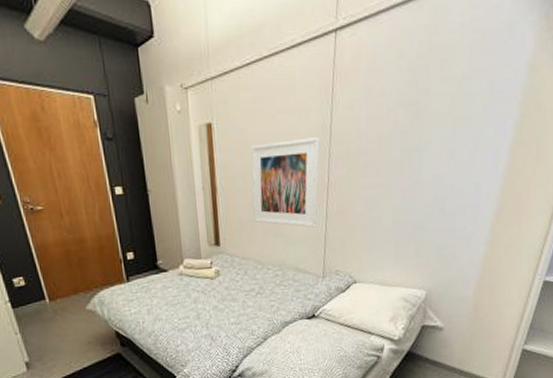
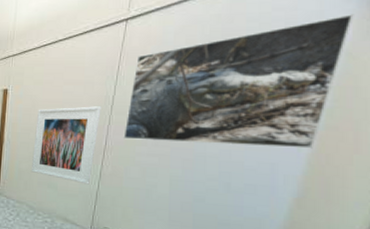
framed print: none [345,25,536,173] -> present [123,14,354,149]

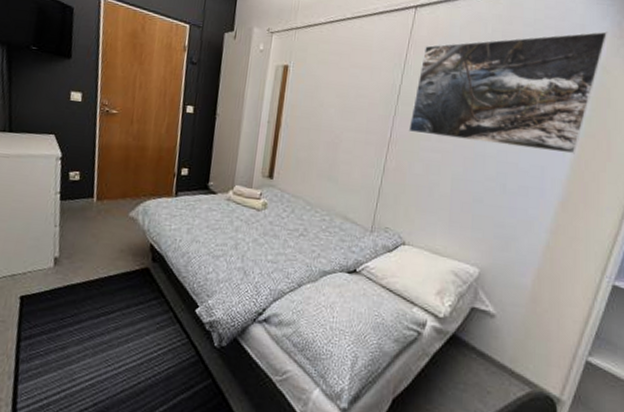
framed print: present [30,106,101,185] -> none [309,91,388,180]

